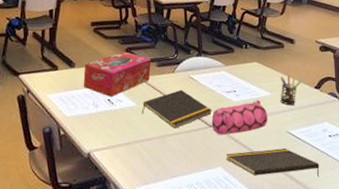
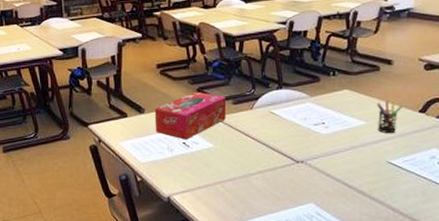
notepad: present [141,89,213,129] -> none [220,126,299,167]
pencil case: present [211,100,268,135] -> none [298,130,364,171]
notepad: present [225,148,320,178] -> none [316,180,428,210]

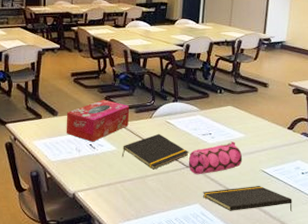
notepad: none [220,126,299,167] -> present [121,133,189,170]
pencil case: none [298,130,364,171] -> present [188,141,243,175]
notepad: none [316,180,428,210] -> present [202,186,292,212]
pen holder: present [376,99,403,133] -> none [254,117,275,145]

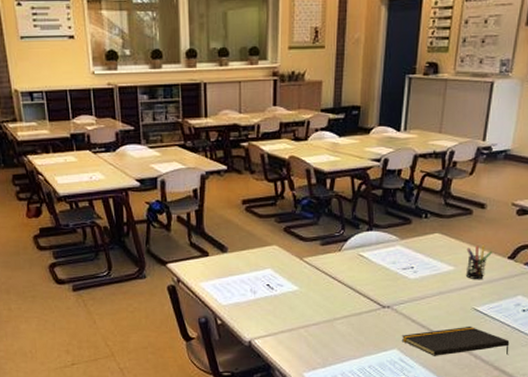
tissue box: present [66,99,130,142] -> none [238,230,314,282]
notepad: present [121,133,189,170] -> none [305,269,386,312]
pencil case: present [188,141,243,175] -> none [385,275,451,316]
pen holder: none [254,117,275,145] -> present [465,245,493,279]

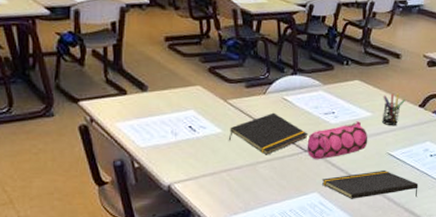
notepad: none [305,269,386,312] -> present [228,112,309,155]
pencil case: none [385,275,451,316] -> present [306,121,368,160]

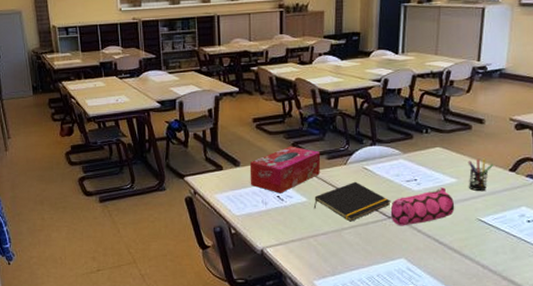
tissue box: none [158,71,239,123] -> present [249,146,321,193]
notepad: present [321,171,419,199] -> none [408,237,517,266]

